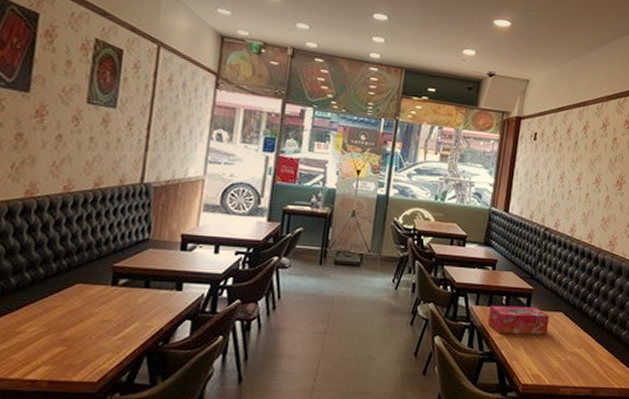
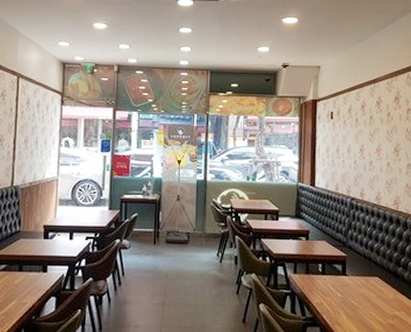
tissue box: present [488,305,549,334] -> none [307,273,366,299]

